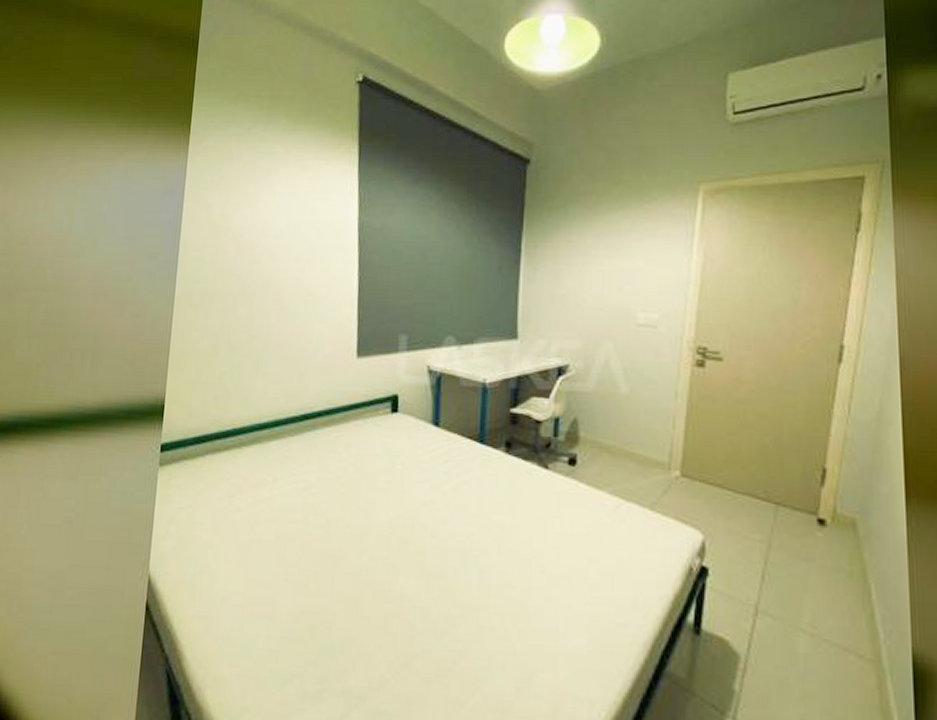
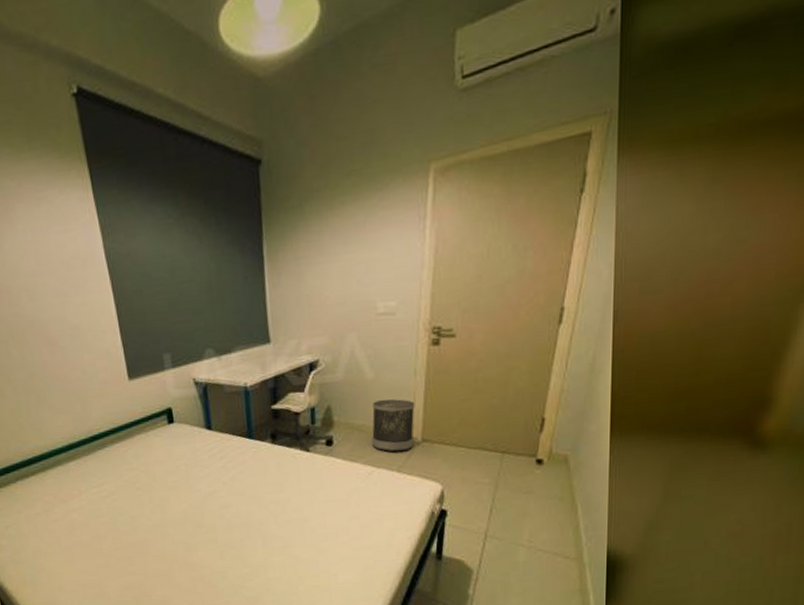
wastebasket: none [623,420,674,485] -> present [372,399,415,452]

